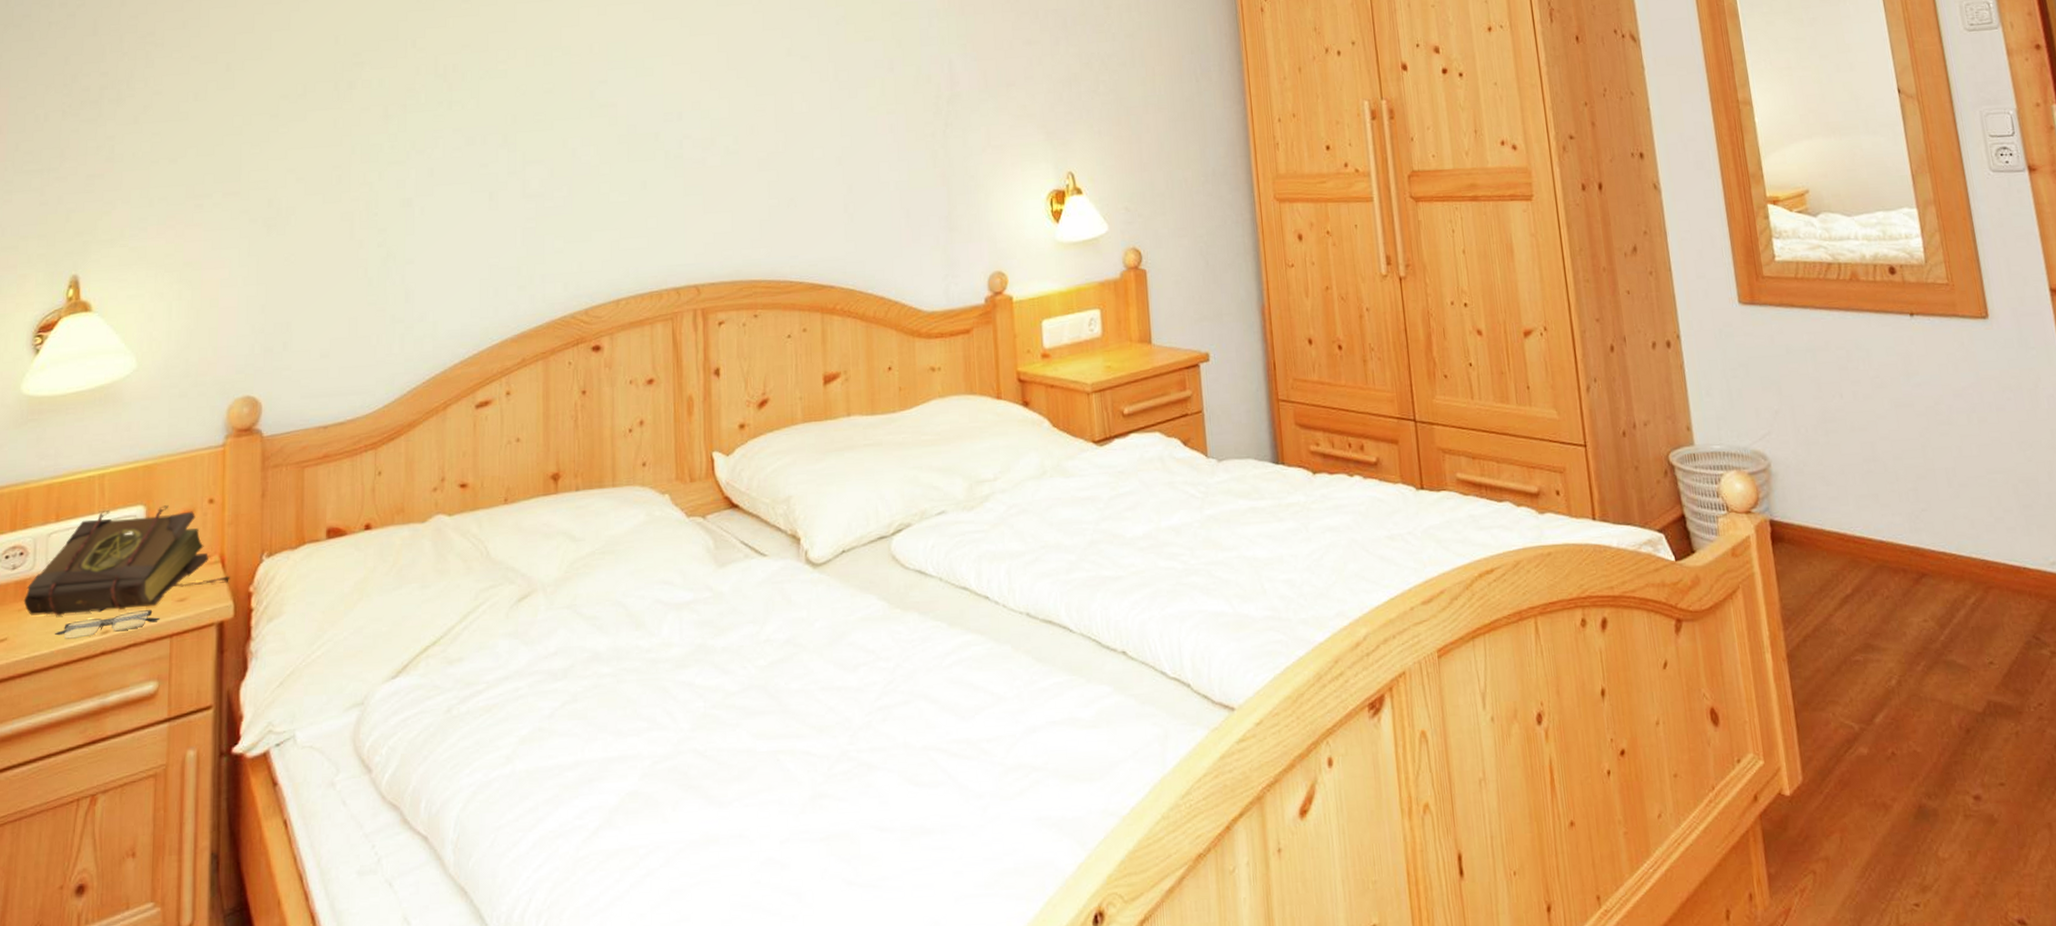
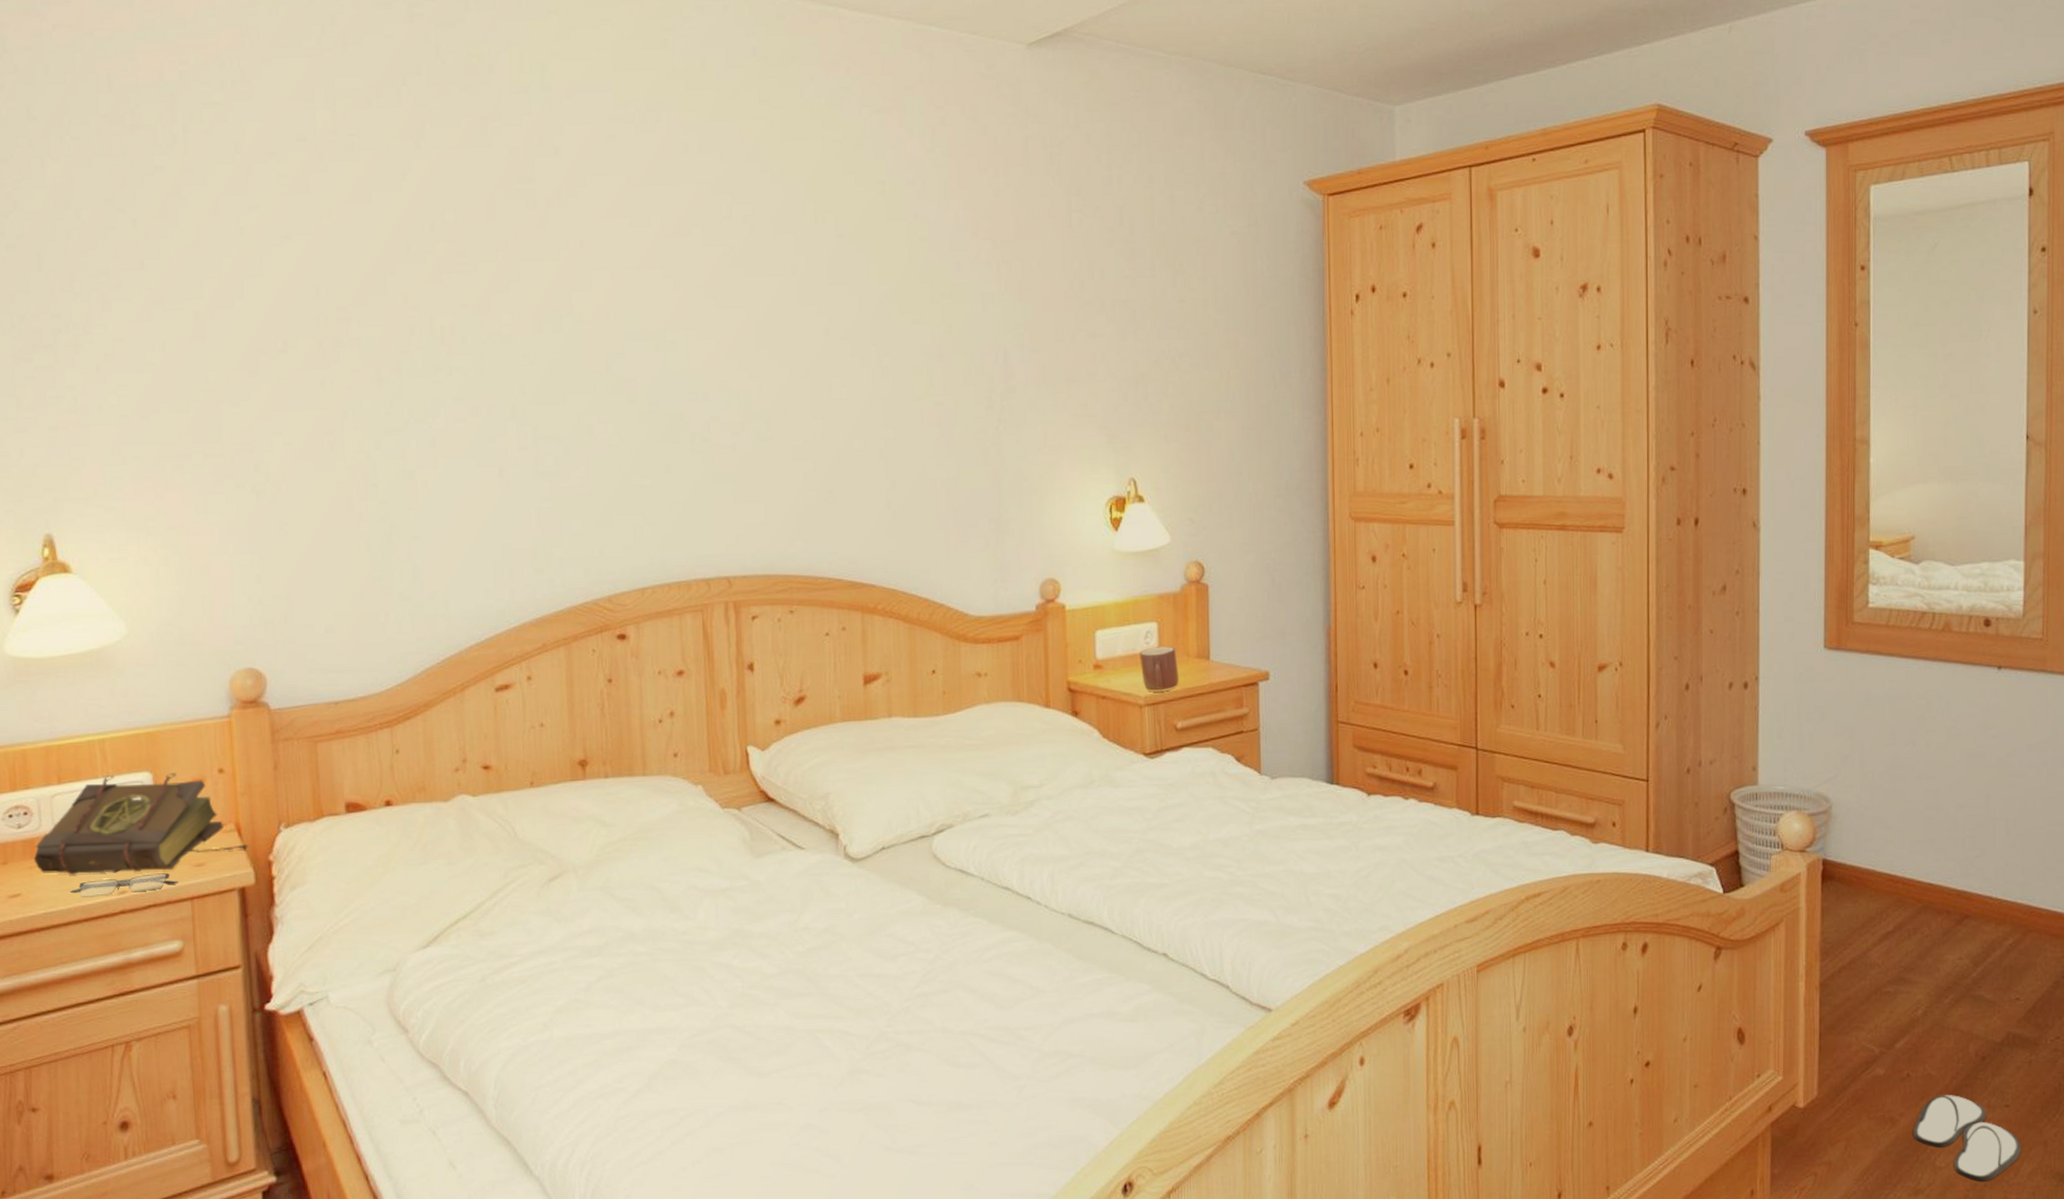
mug: none [1084,332,1124,379] -> present [1140,647,1179,692]
slippers: none [1908,774,2026,875] -> present [1913,1095,2021,1183]

